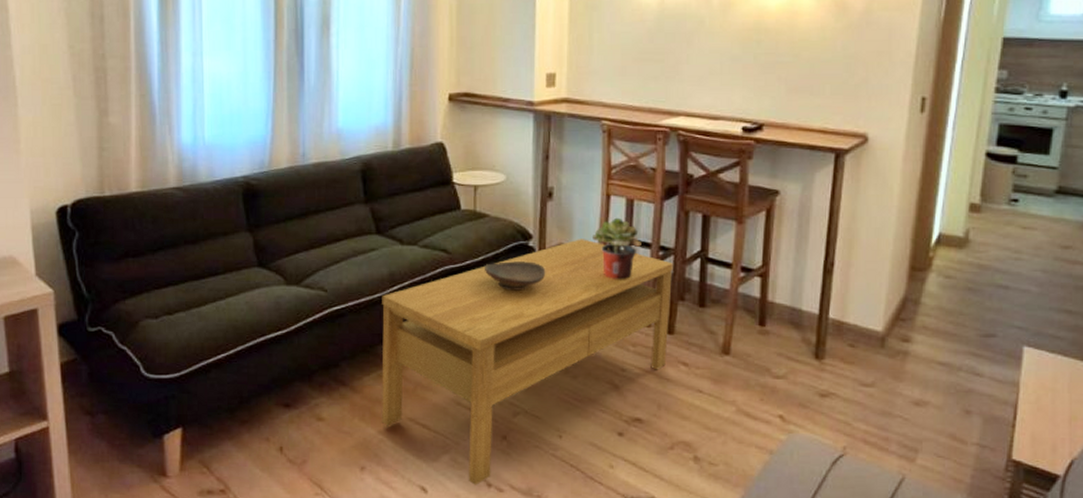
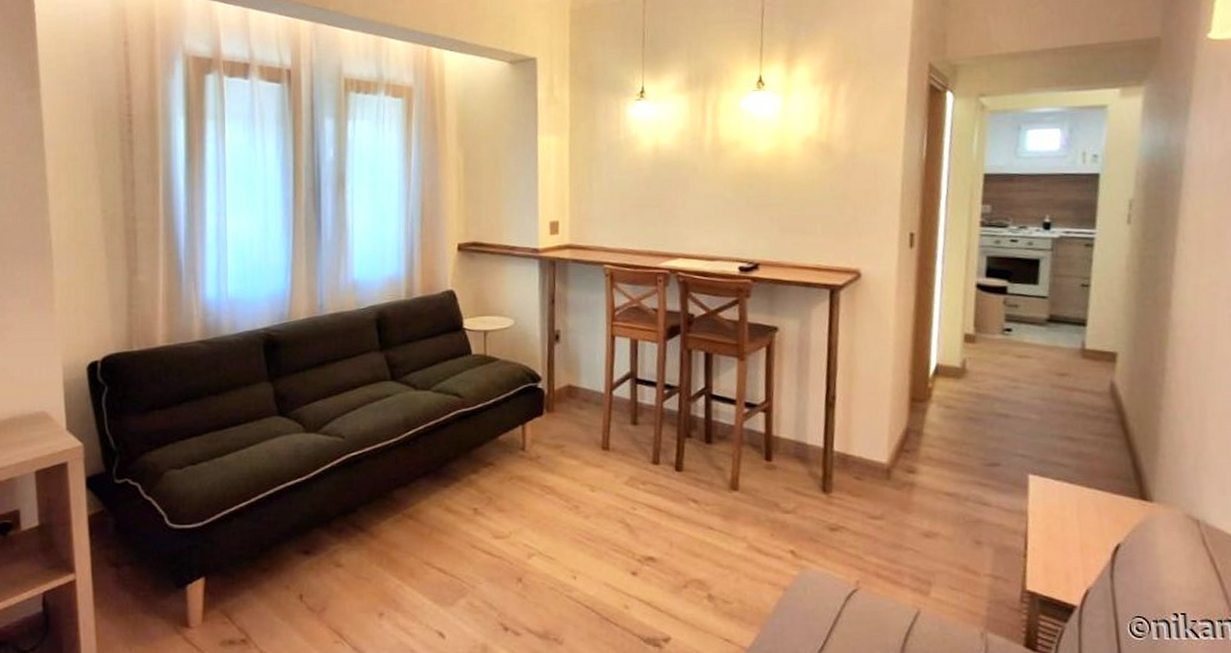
coffee table: present [381,239,673,485] -> none [397,379,679,629]
decorative bowl: present [485,261,546,291] -> none [496,403,556,432]
potted plant: present [591,217,642,279] -> none [598,357,647,418]

